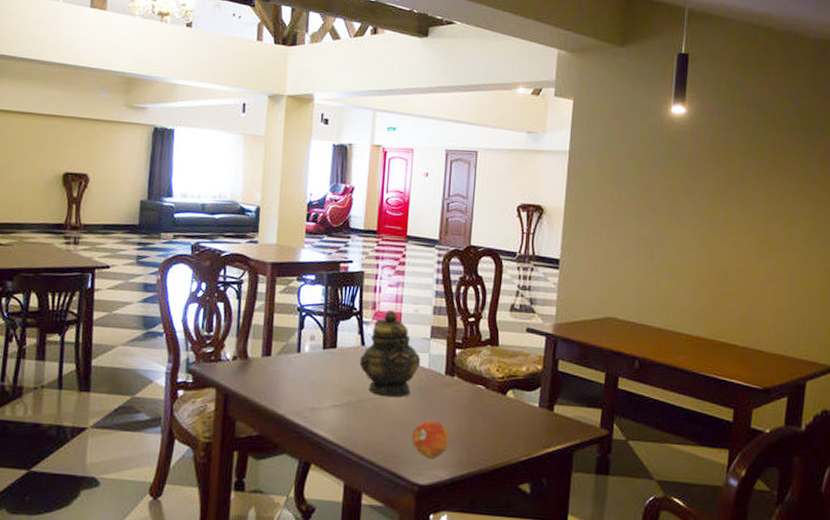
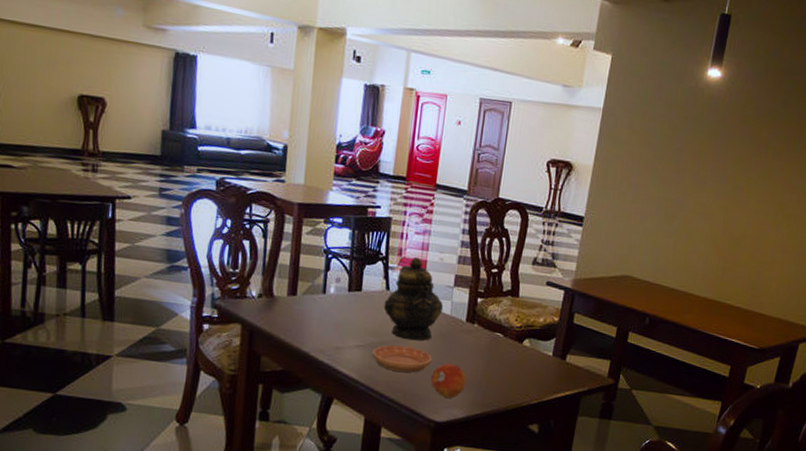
saucer: none [349,403,412,432] -> present [372,345,433,373]

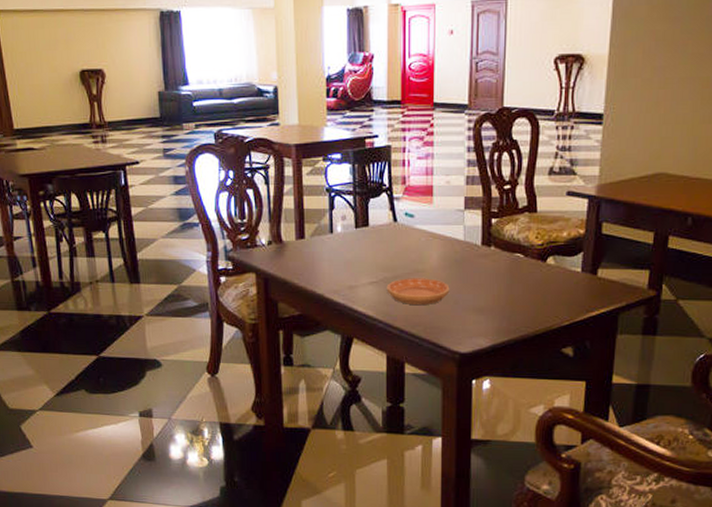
teapot: present [383,256,444,341] -> none [393,183,456,271]
fruit: present [431,363,467,398] -> none [451,291,489,327]

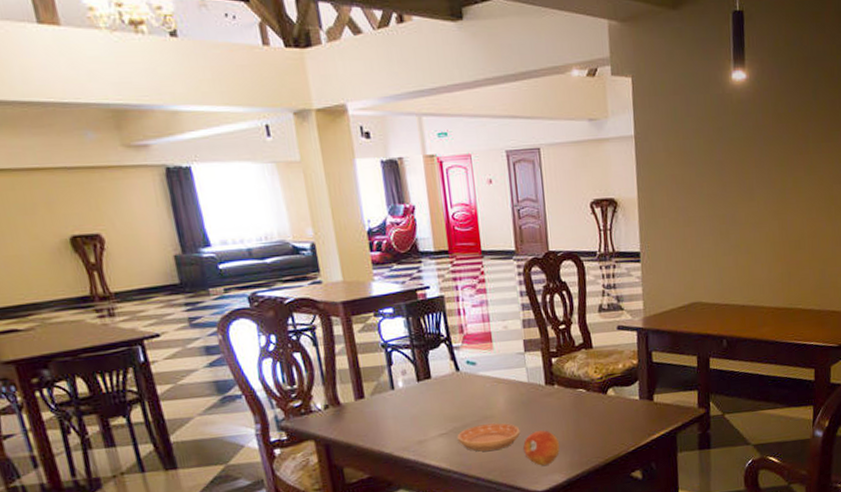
fruit: none [451,291,489,327] -> present [523,430,560,466]

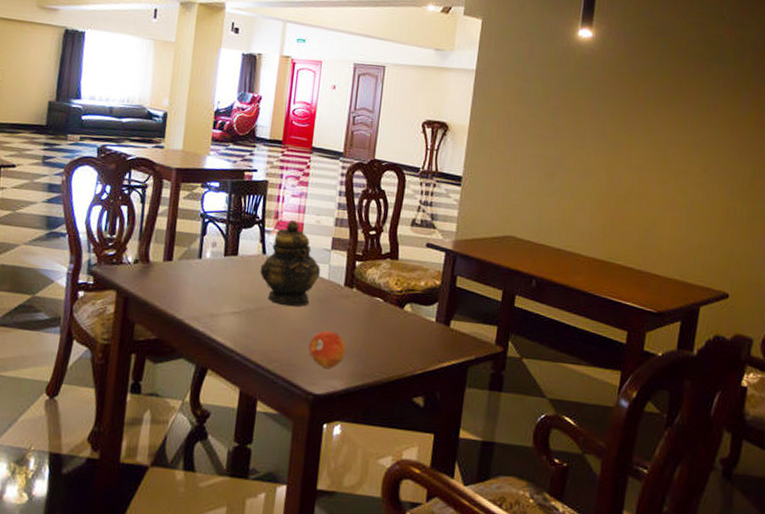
teapot: none [457,330,520,417] -> present [260,219,321,307]
saucer: present [457,422,520,452] -> none [247,311,310,341]

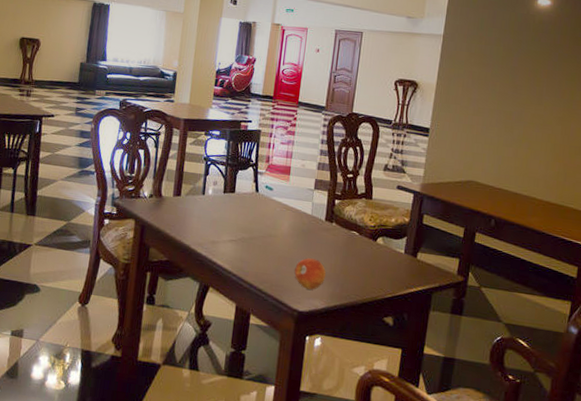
teapot: present [260,219,321,307] -> none [253,163,305,237]

